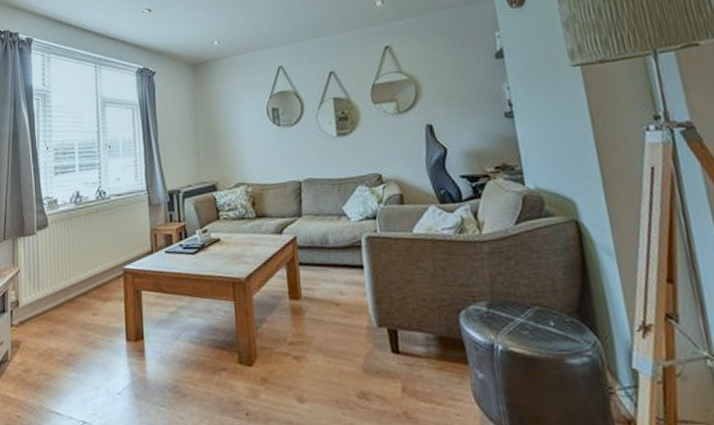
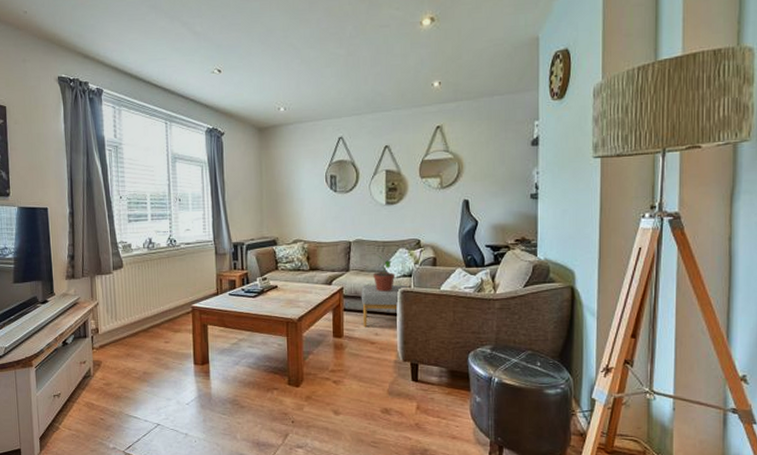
footstool: none [318,229,377,286] -> present [361,284,411,328]
potted plant: none [331,195,357,239] -> present [373,255,396,292]

